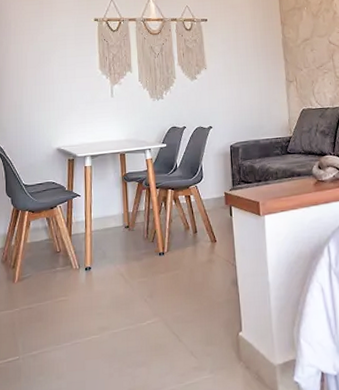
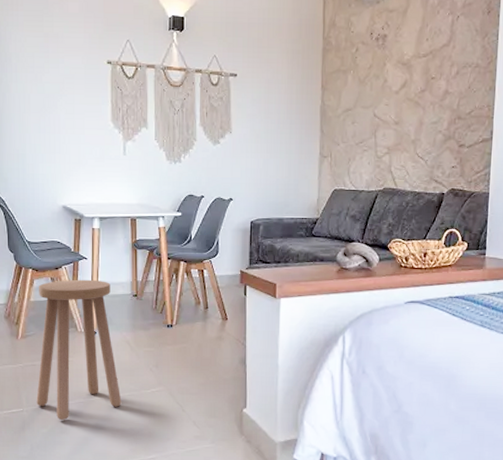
stool: none [32,215,118,365] -> present [36,279,122,421]

